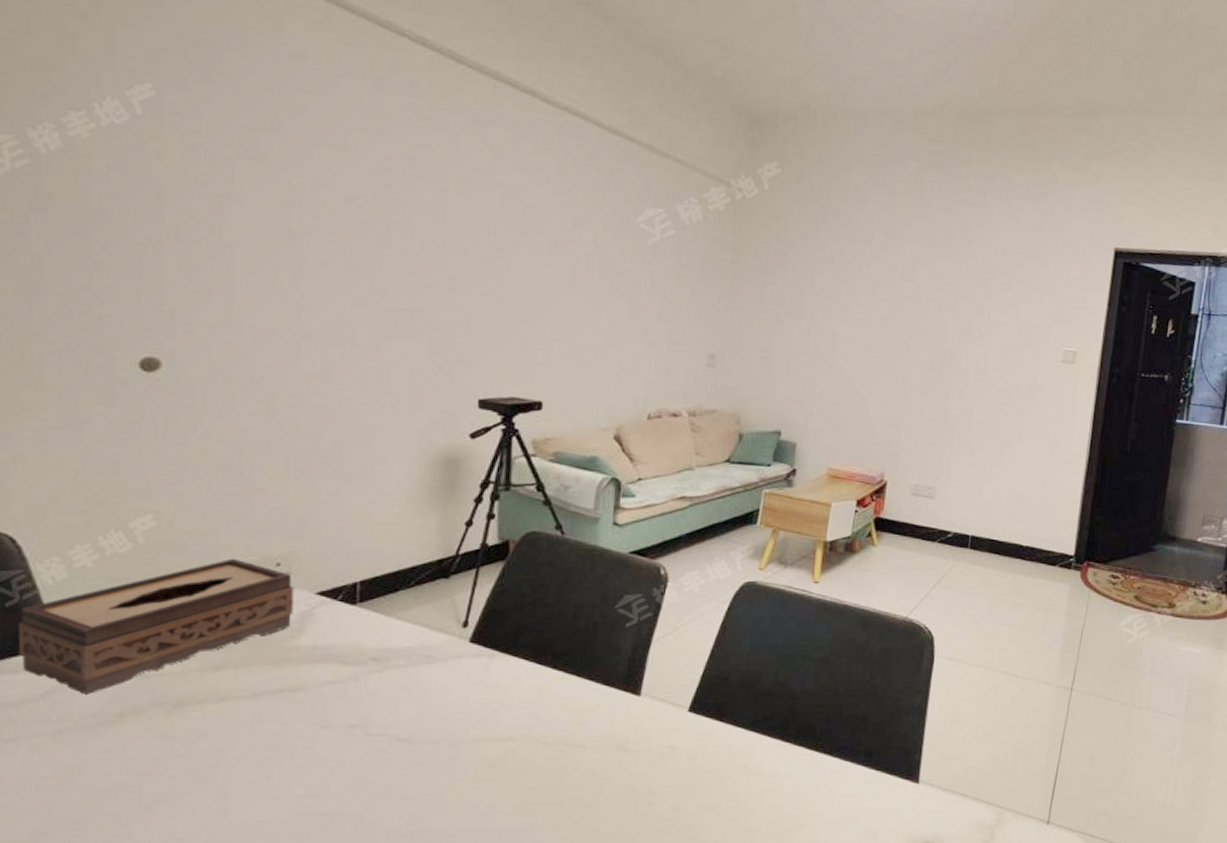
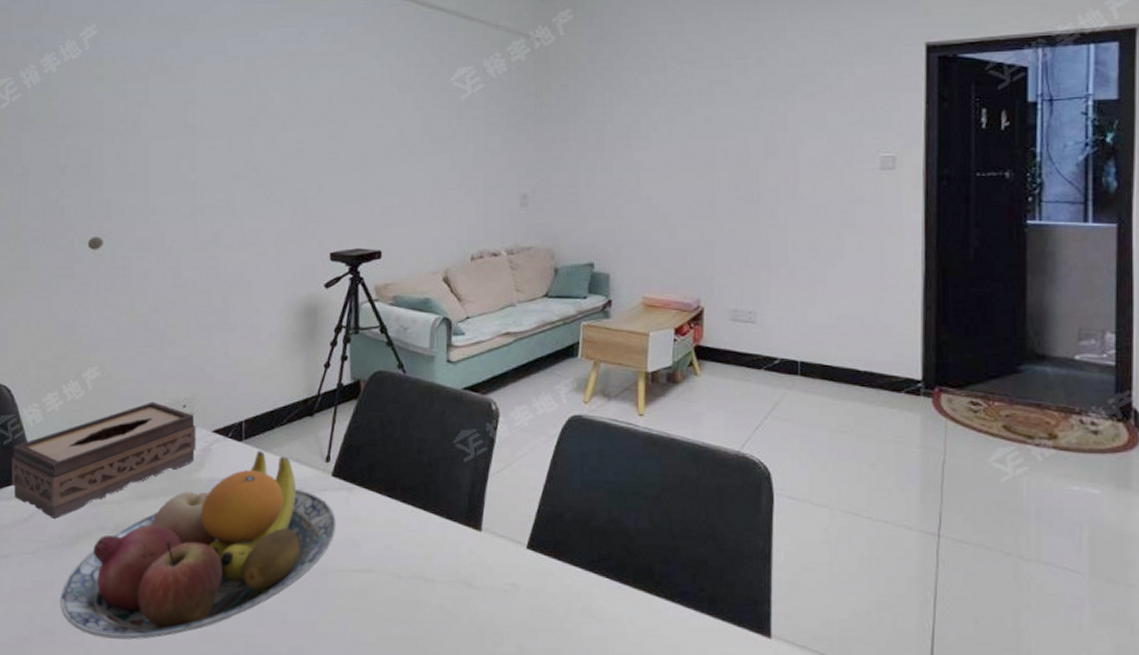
fruit bowl: none [95,615,473,827] -> present [60,450,336,640]

